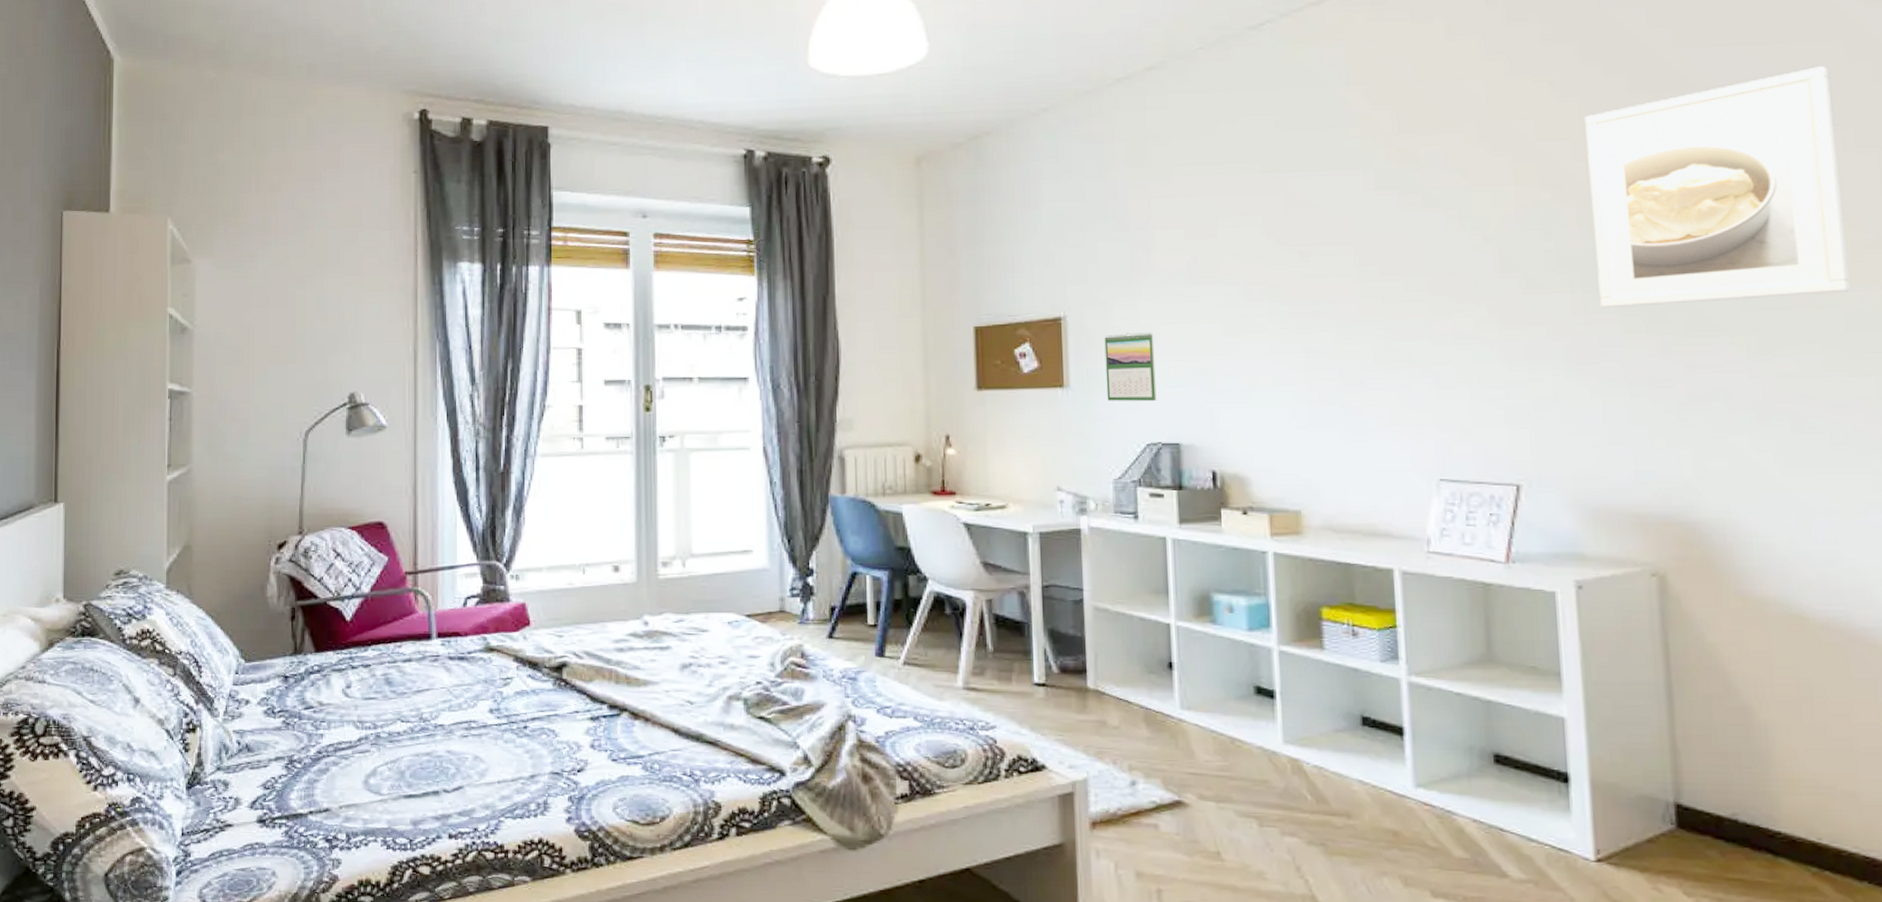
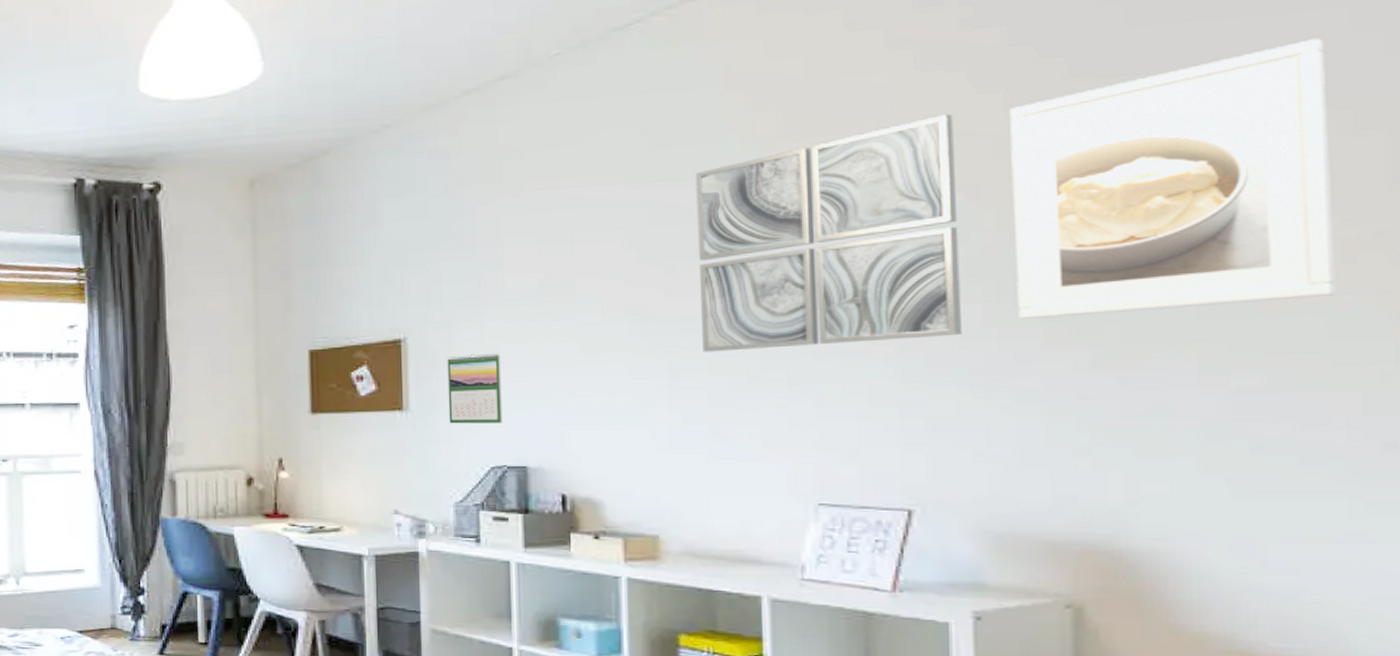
wall art: none [1323,119,1554,334] -> present [696,113,962,352]

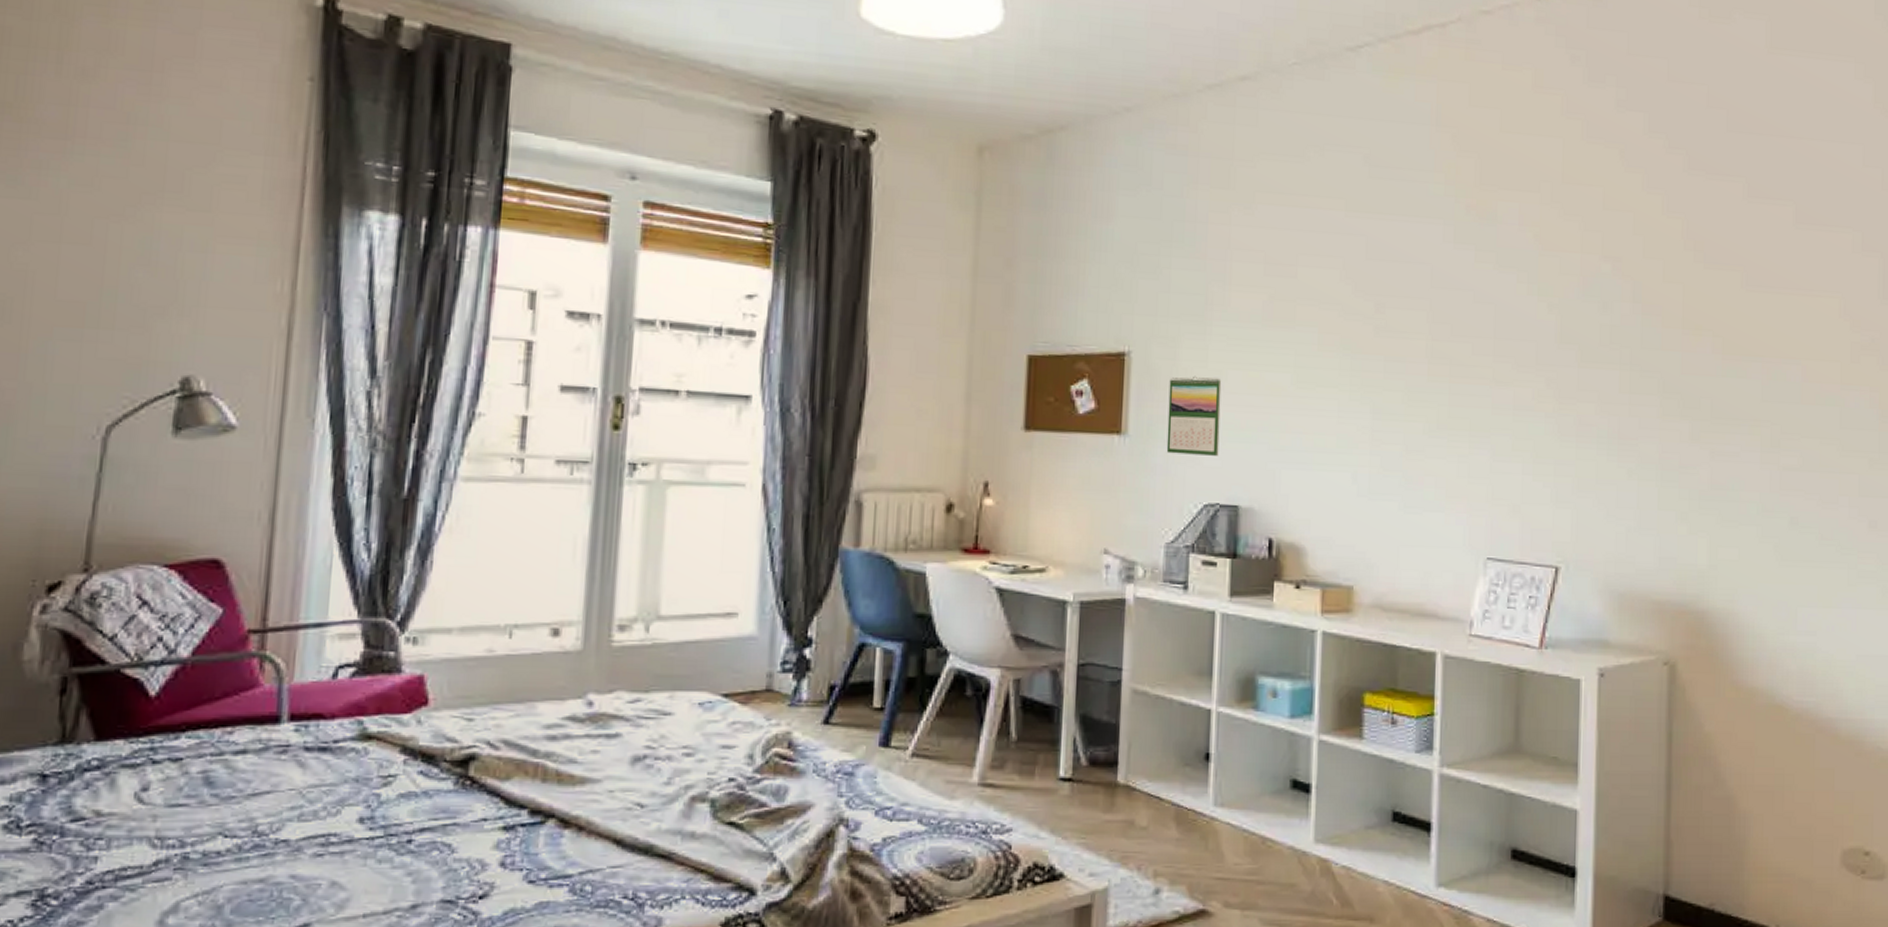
wall art: present [696,113,962,352] -> none [1402,186,1607,399]
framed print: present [1010,38,1336,319] -> none [1643,167,1847,391]

